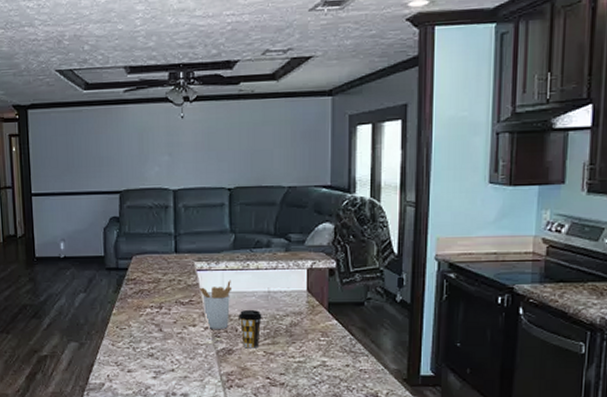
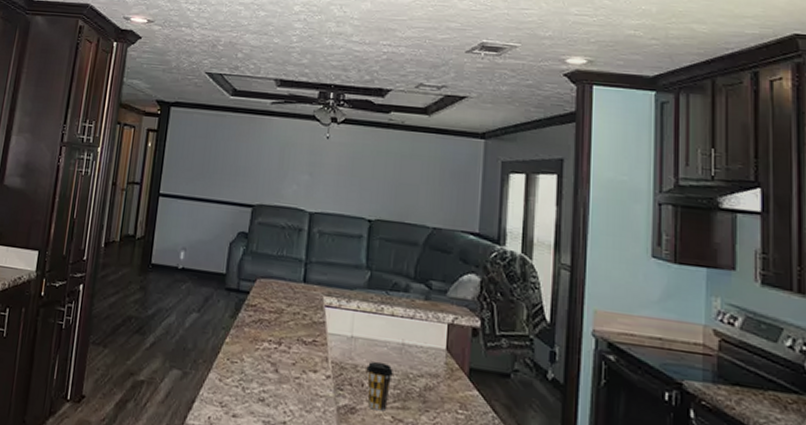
utensil holder: present [200,280,232,329] -> none [326,323,363,381]

